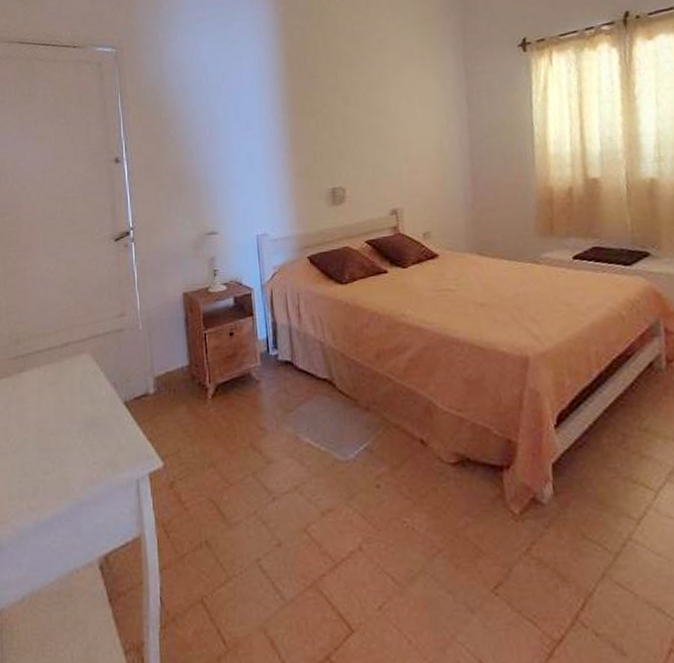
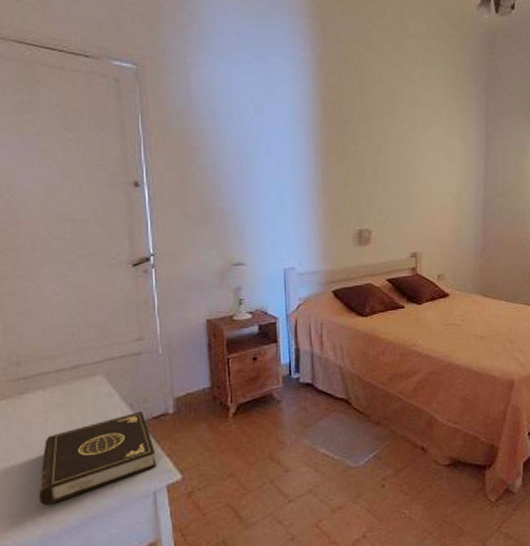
book: none [34,390,139,489] -> present [39,411,157,505]

